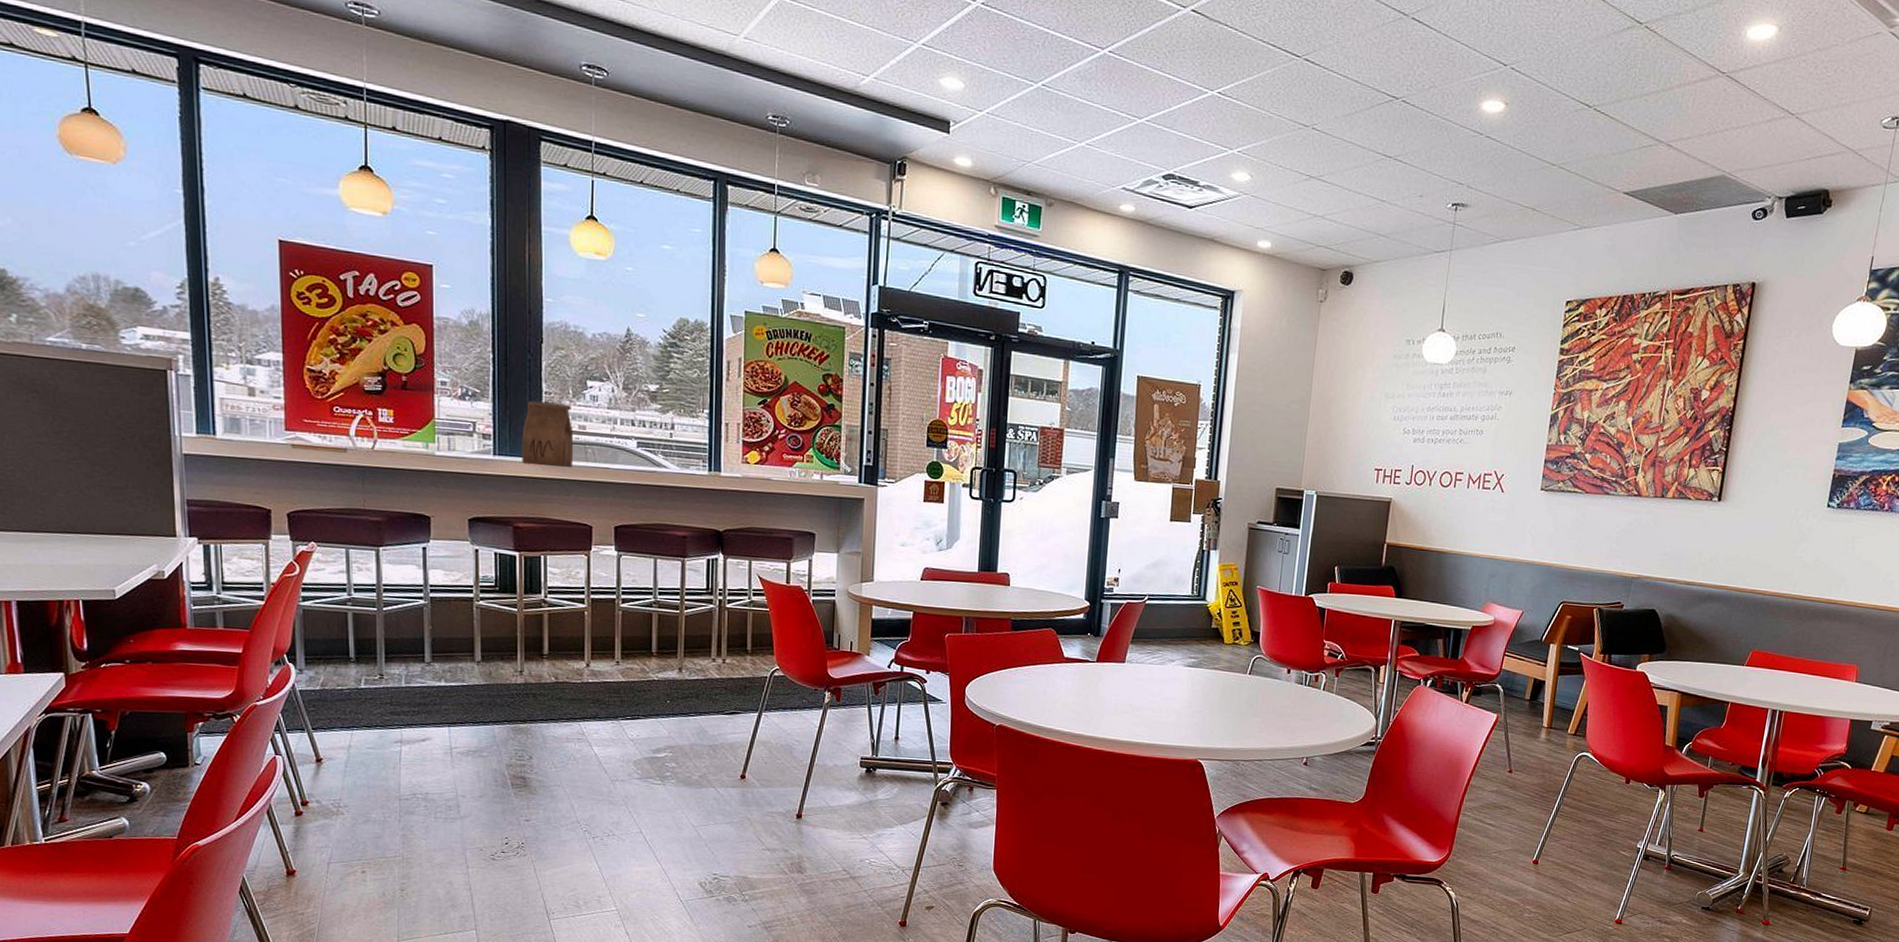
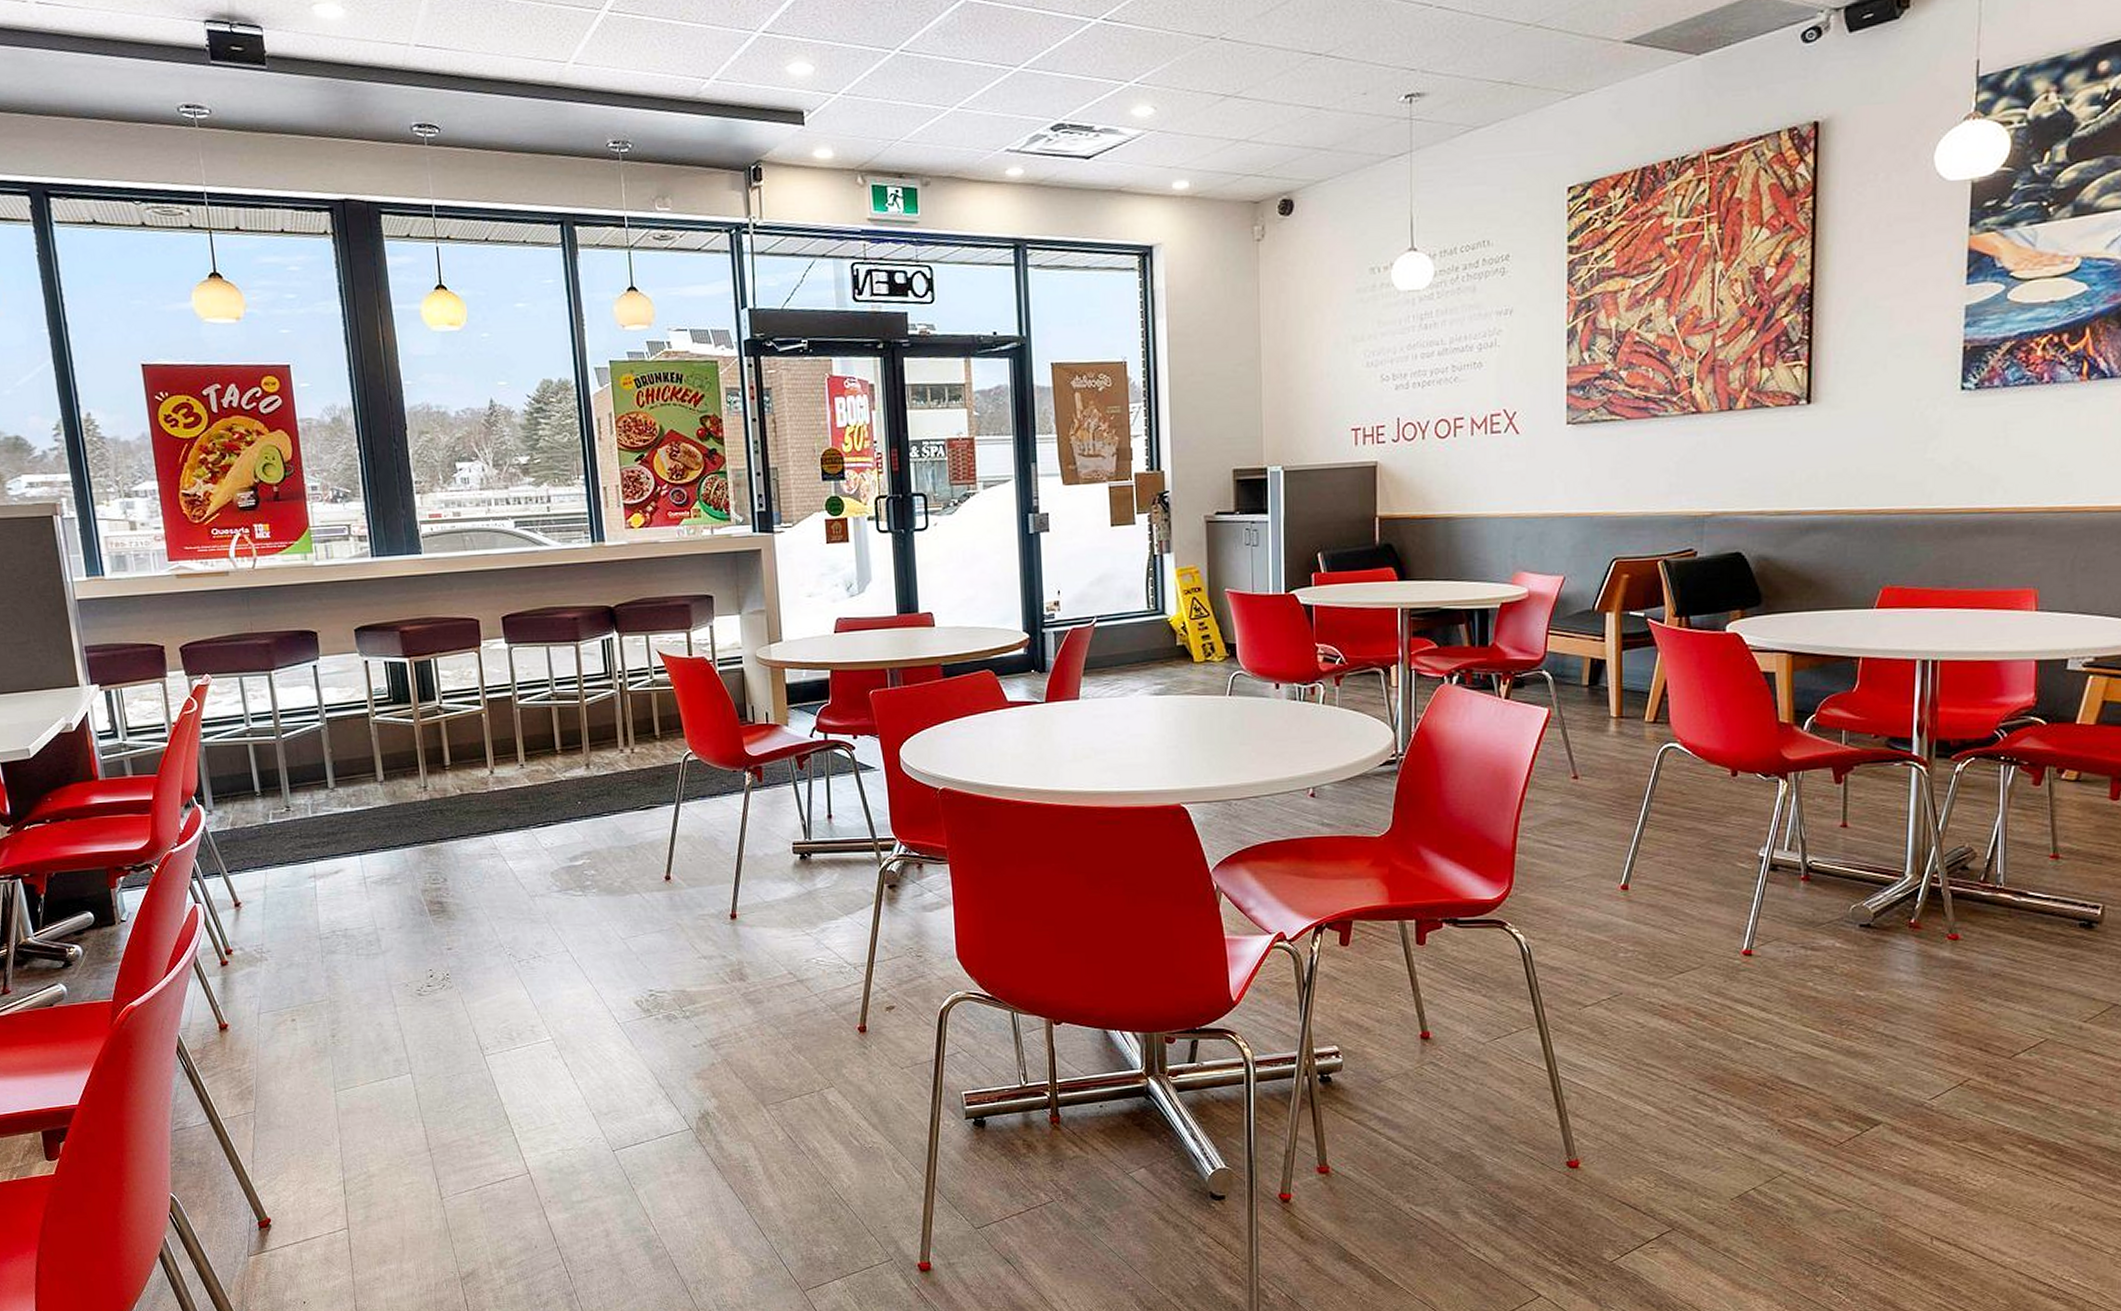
paper bag: present [522,401,574,468] -> none [397,491,452,563]

